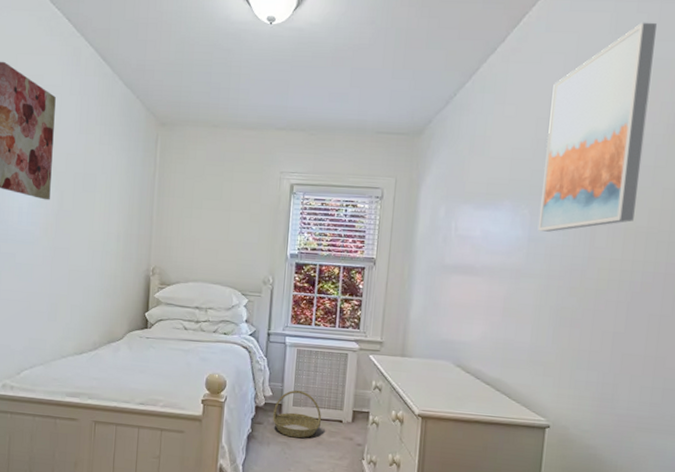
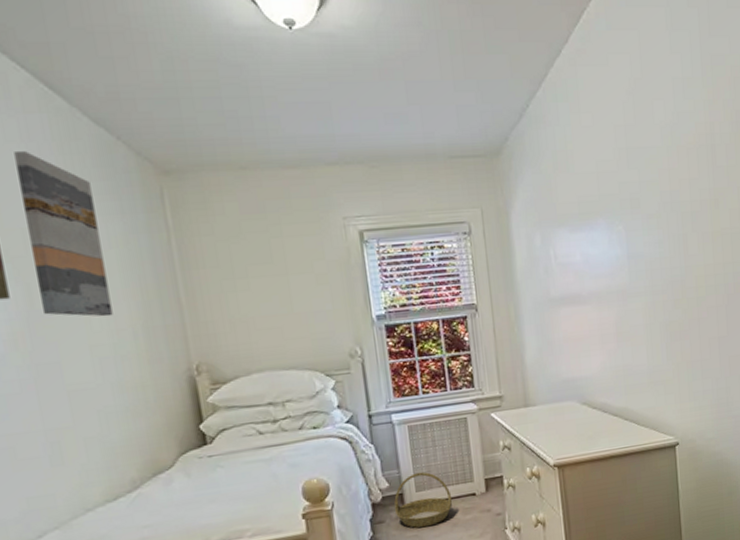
wall art: none [67,101,114,222] -> present [14,151,113,317]
wall art: present [539,22,657,232] -> none [624,17,718,247]

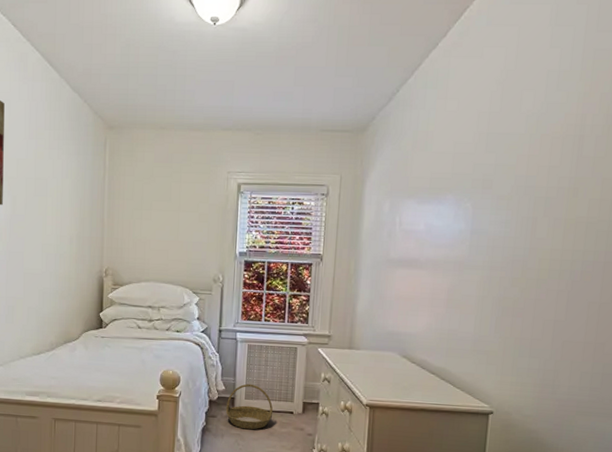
wall art: present [14,151,113,317] -> none [20,107,63,226]

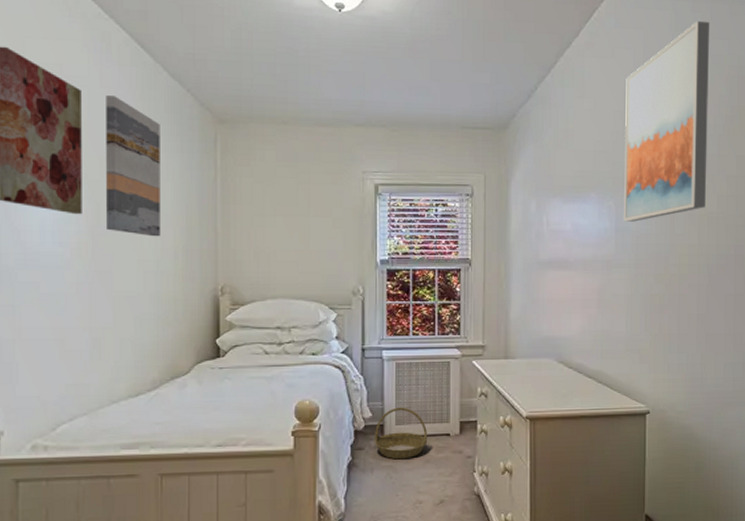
wall art: none [20,107,63,226] -> present [106,96,161,237]
wall art: none [481,13,596,224] -> present [624,20,709,222]

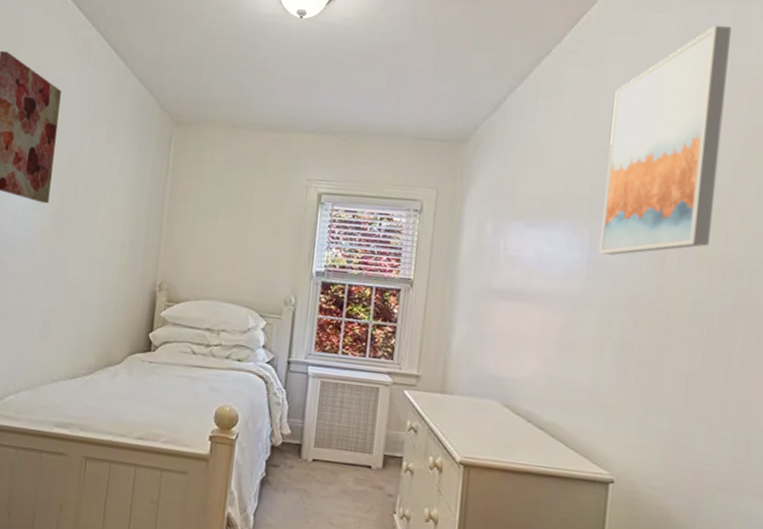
wall art: present [106,96,161,237] -> none [67,96,123,230]
basket: present [374,407,427,460] -> none [290,428,347,486]

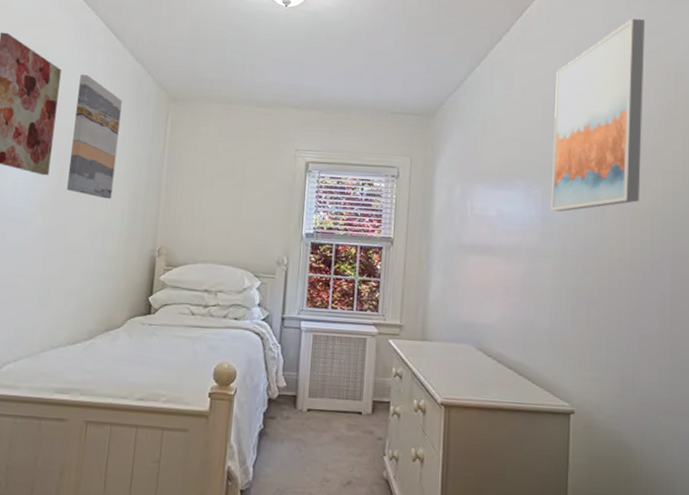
wall art: none [67,96,123,230] -> present [67,75,122,200]

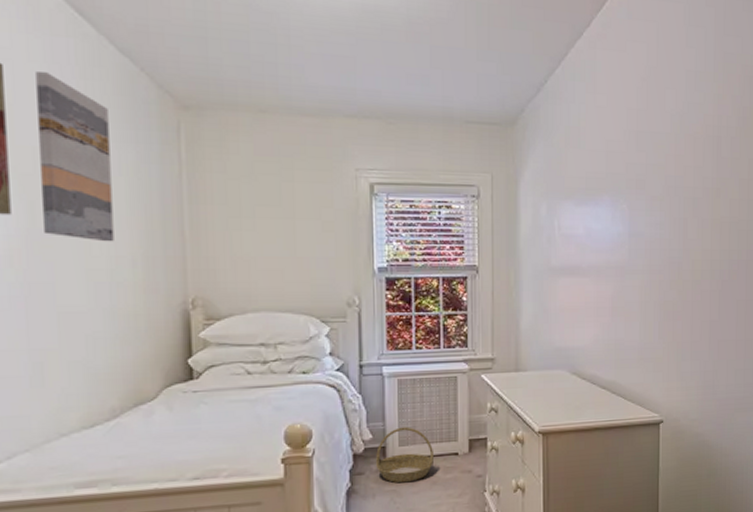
basket: none [286,379,339,434] -> present [375,426,433,483]
wall art: present [551,18,645,212] -> none [638,16,723,226]

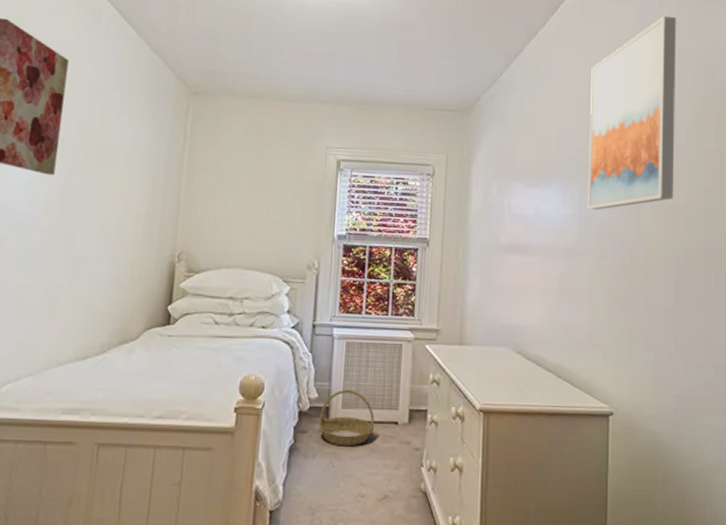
wall art: present [36,72,114,242] -> none [75,66,137,201]
wall art: none [638,16,723,226] -> present [588,15,676,210]

